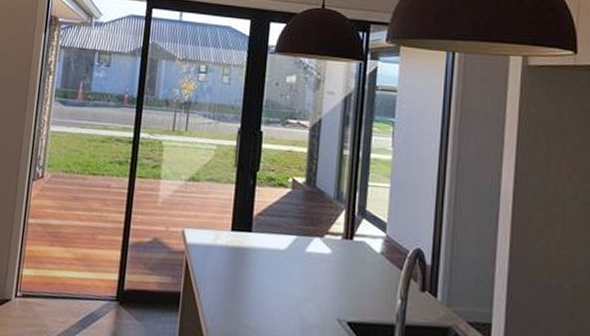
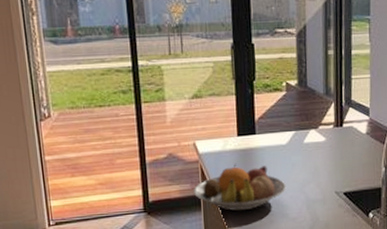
fruit bowl: none [172,262,279,322] -> present [193,164,286,211]

